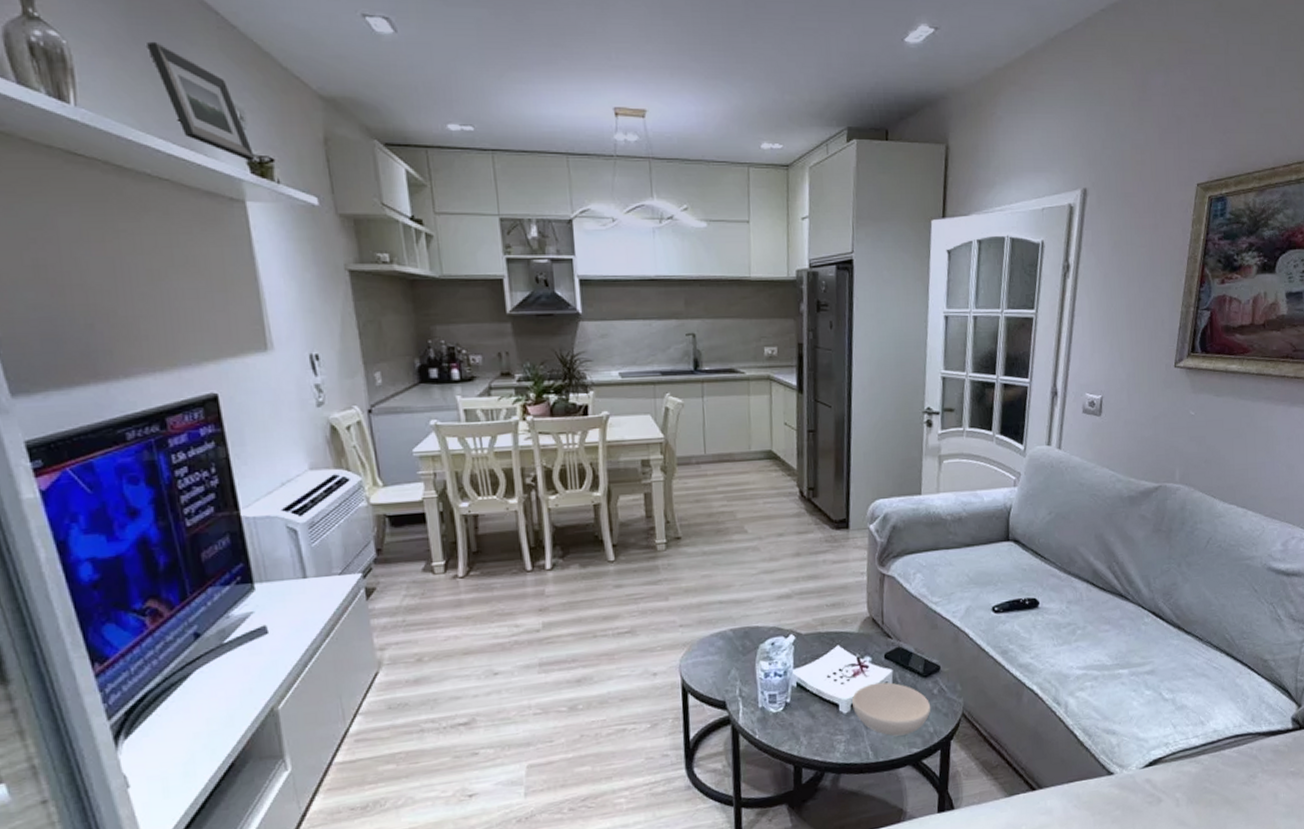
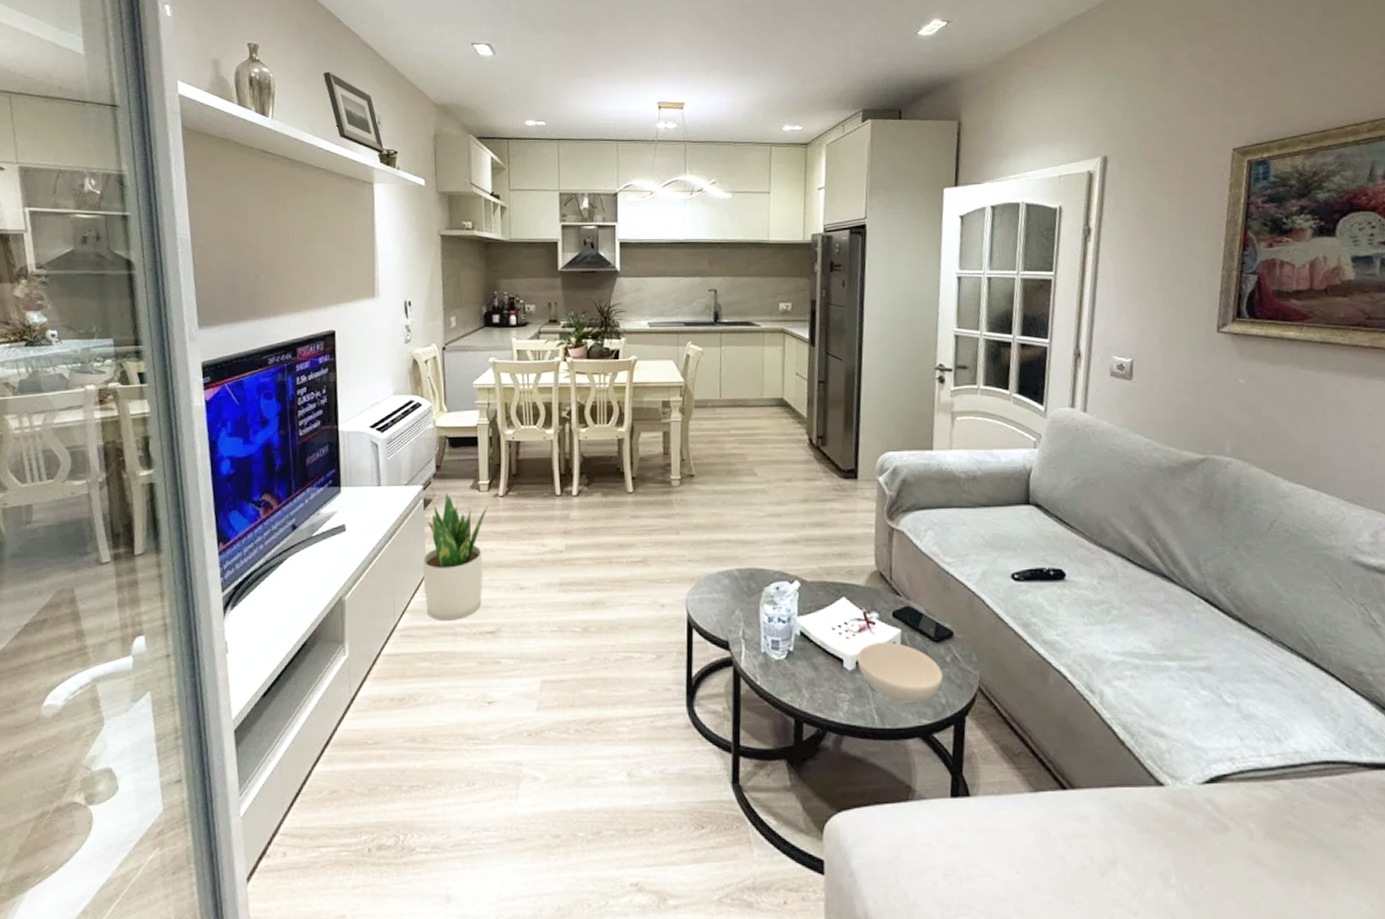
planter: none [371,578,450,720] -> present [422,492,488,622]

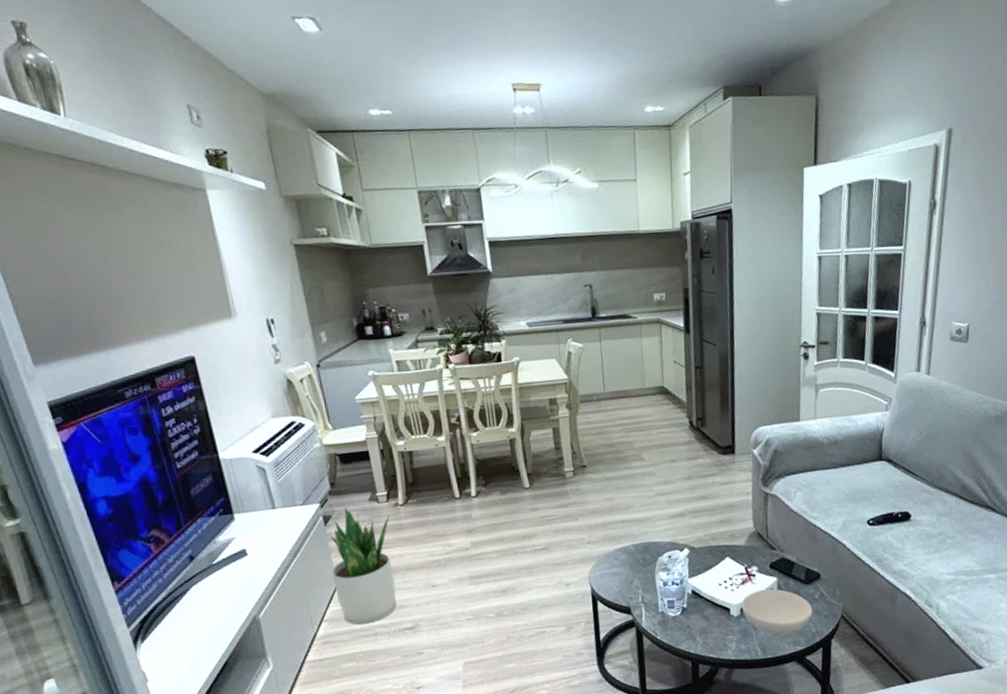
picture frame: present [323,72,385,153] -> none [117,57,212,154]

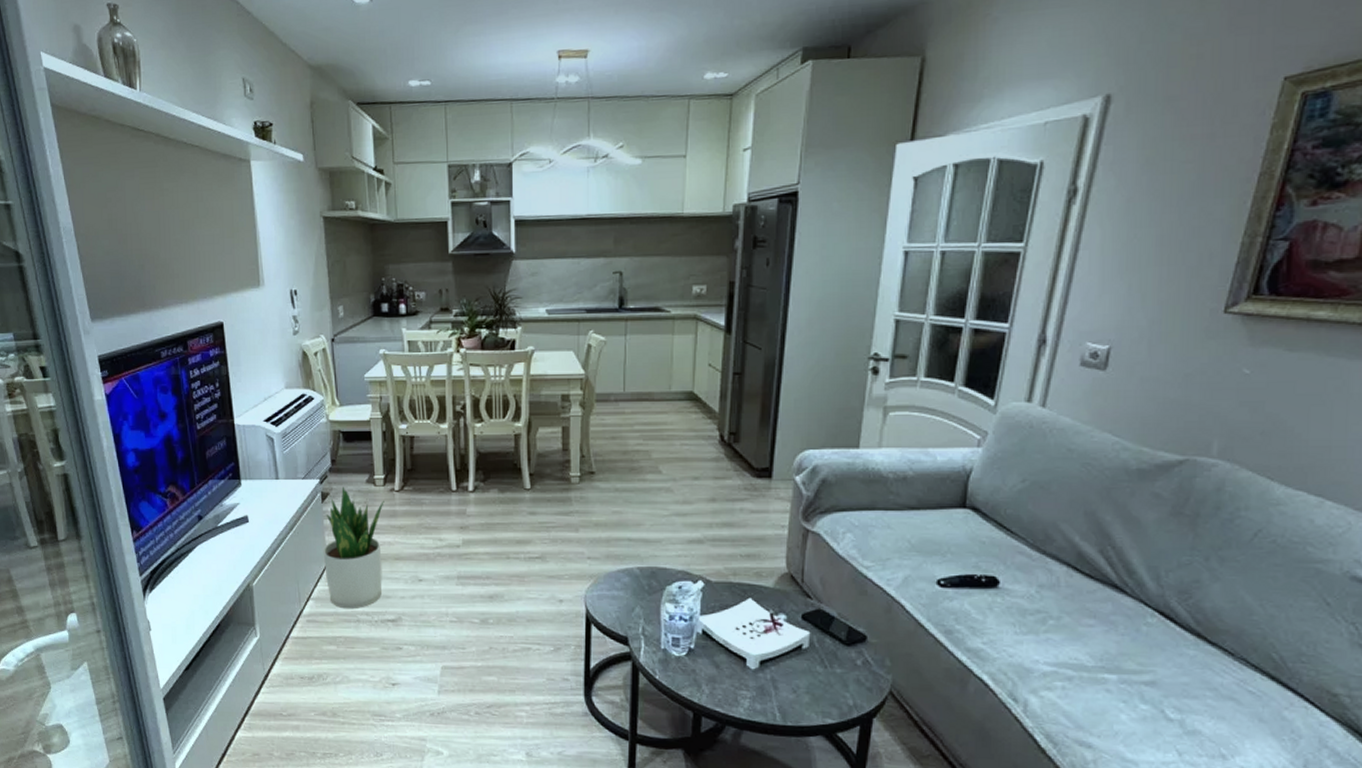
bowl: present [742,588,813,636] -> none [762,643,852,703]

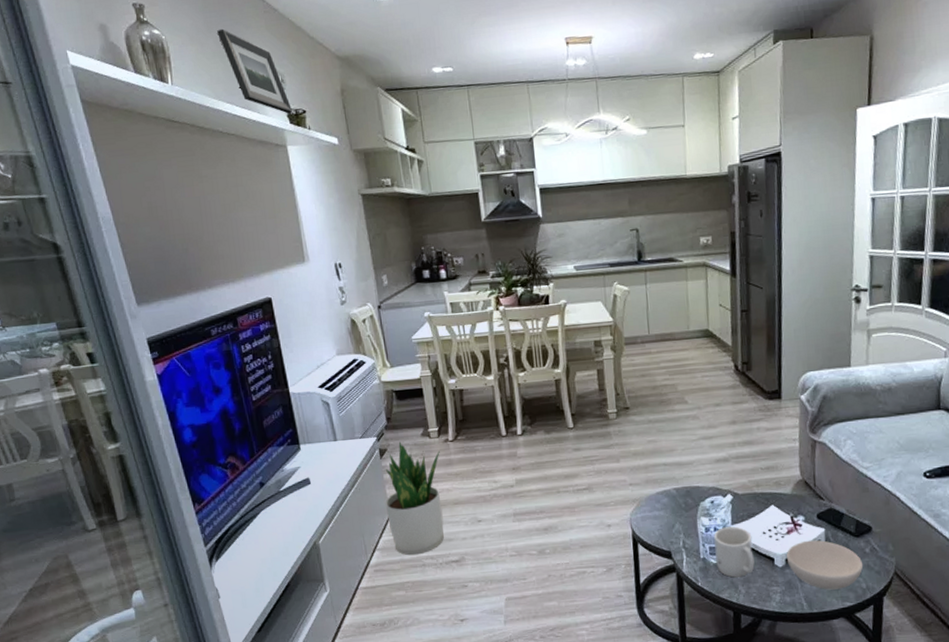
picture frame: none [189,33,259,126] -> present [217,29,293,114]
mug: none [678,617,723,675] -> present [714,526,755,578]
bowl: none [762,643,852,703] -> present [787,540,864,590]

